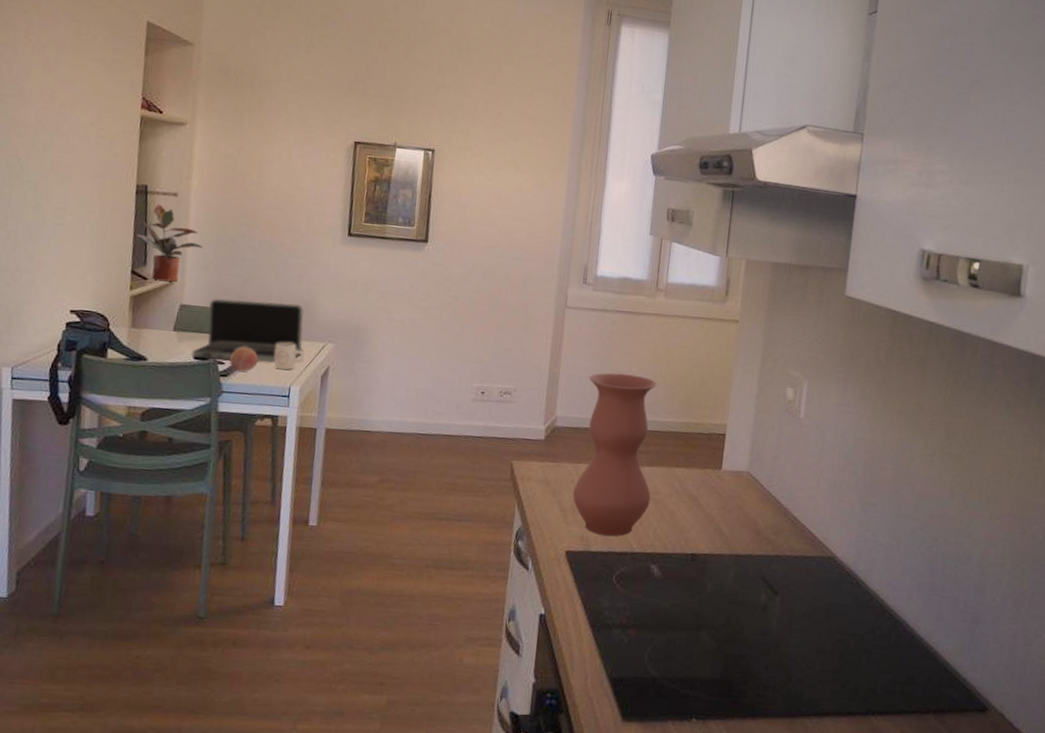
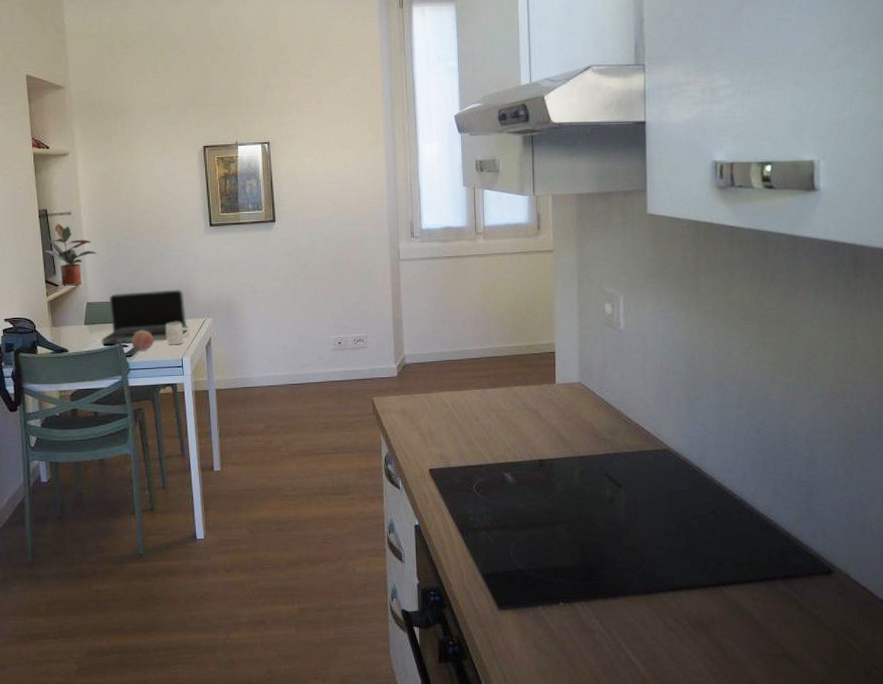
vase: present [572,372,657,536] -> none [428,310,496,452]

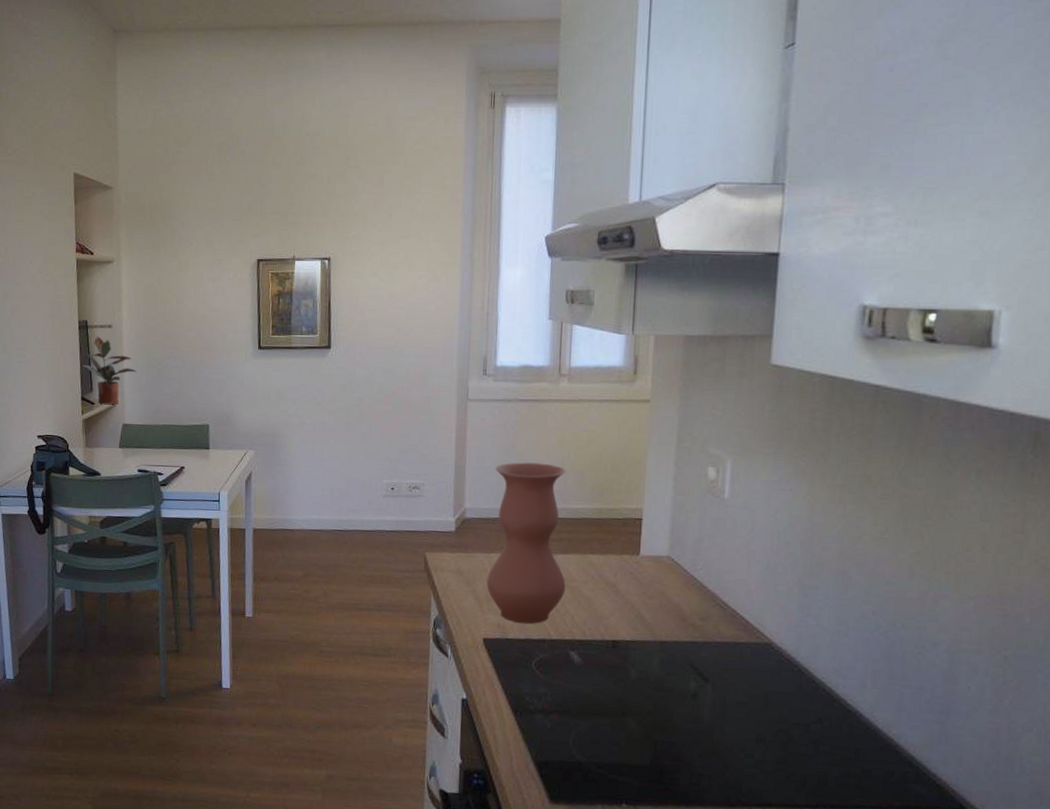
laptop: present [102,289,188,345] -> none [136,415,228,472]
fruit: present [131,330,154,352] -> none [166,458,191,481]
mug: present [165,322,190,345] -> none [203,452,229,477]
vase: none [428,310,496,452] -> present [486,462,566,624]

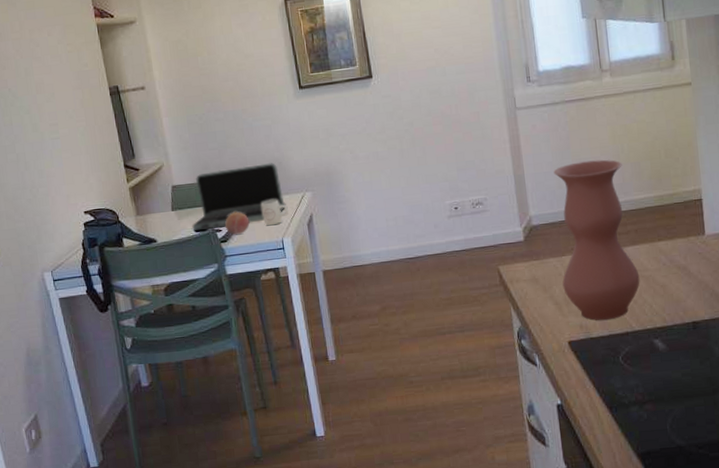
potted plant: present [81,336,137,405] -> none [119,100,179,170]
laptop: none [136,415,228,472] -> present [192,163,286,231]
fruit: none [166,458,191,481] -> present [224,211,250,236]
mug: none [203,452,229,477] -> present [260,199,288,226]

